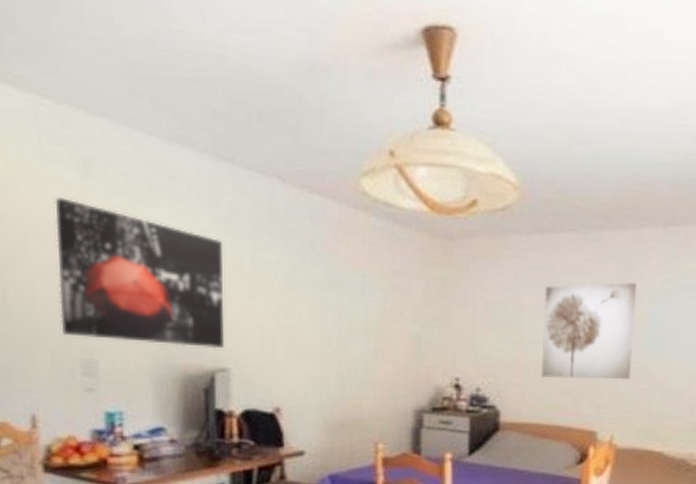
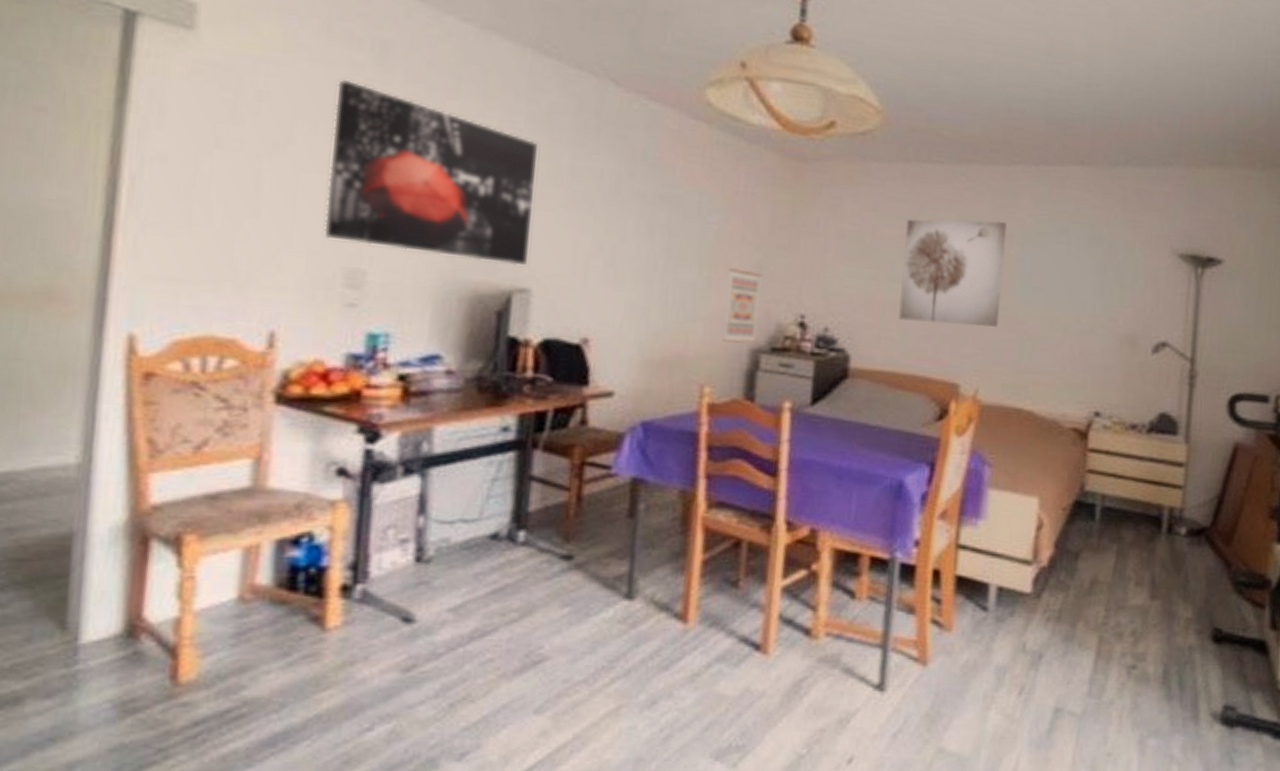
wall art: none [391,340,420,406] -> present [723,268,762,344]

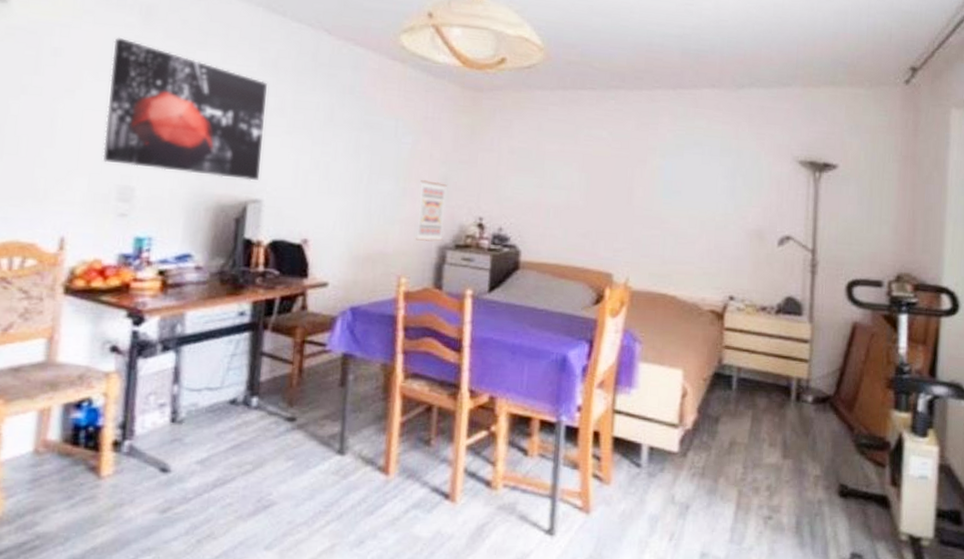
wall art: present [899,219,1007,327] -> none [560,136,650,225]

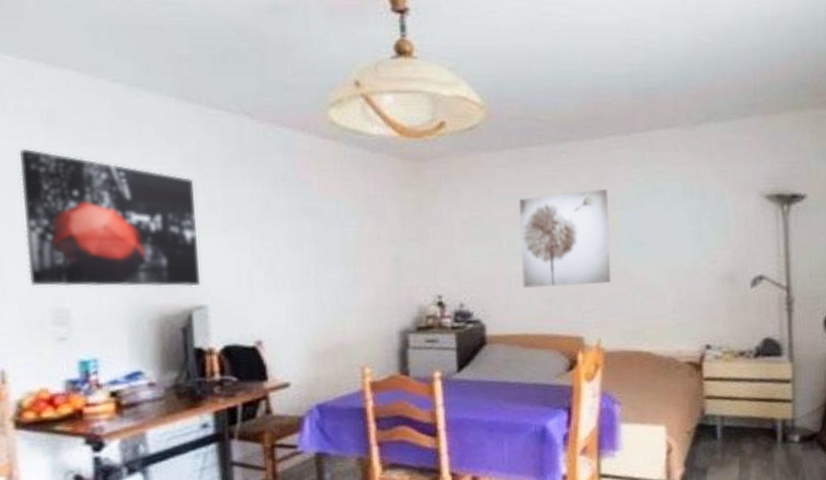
wall art: present [416,180,447,242] -> none [371,263,403,329]
wall art: none [560,136,650,225] -> present [518,189,611,288]

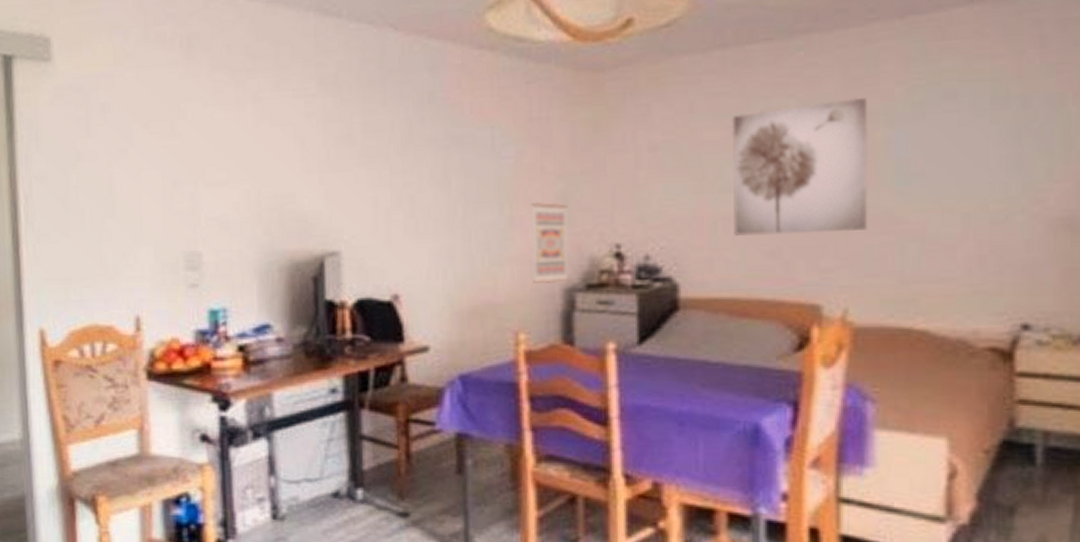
wall art: present [19,148,201,287] -> none [159,78,335,230]
wall art: none [371,263,403,329] -> present [531,202,569,285]

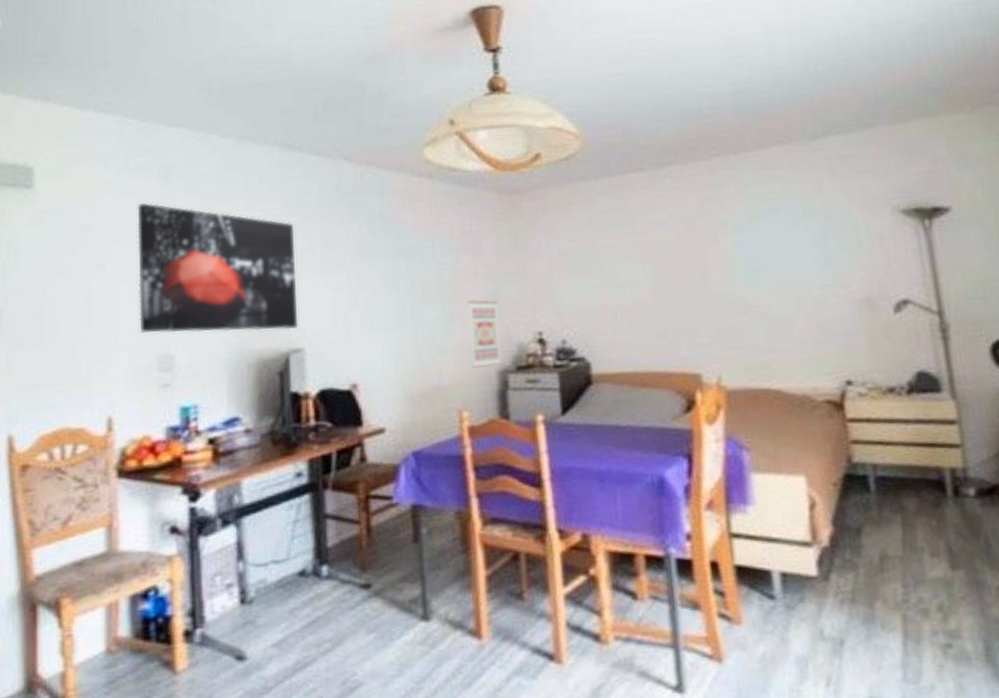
wall art: none [159,78,335,230] -> present [137,202,299,333]
wall art: present [731,97,868,236] -> none [620,212,729,321]

